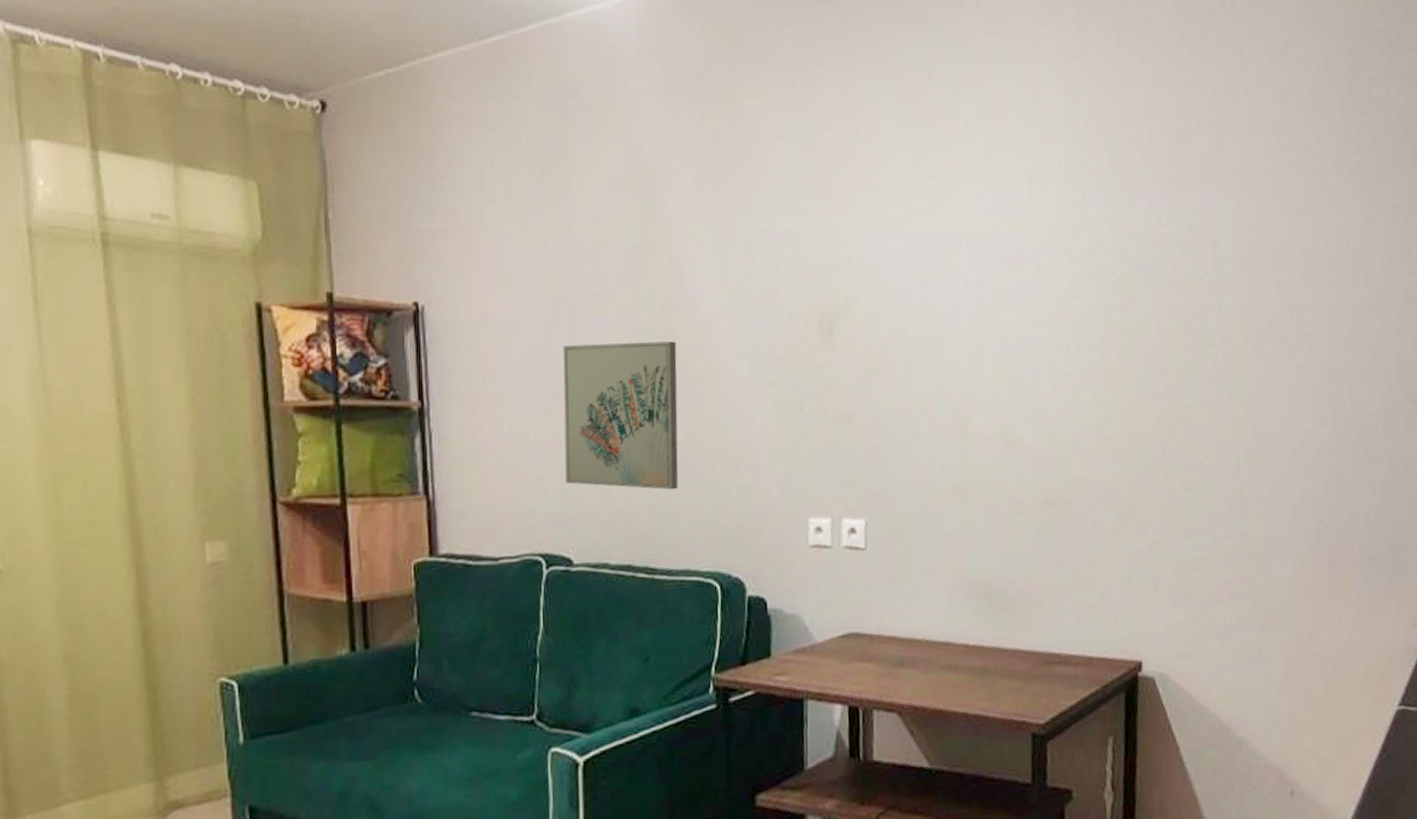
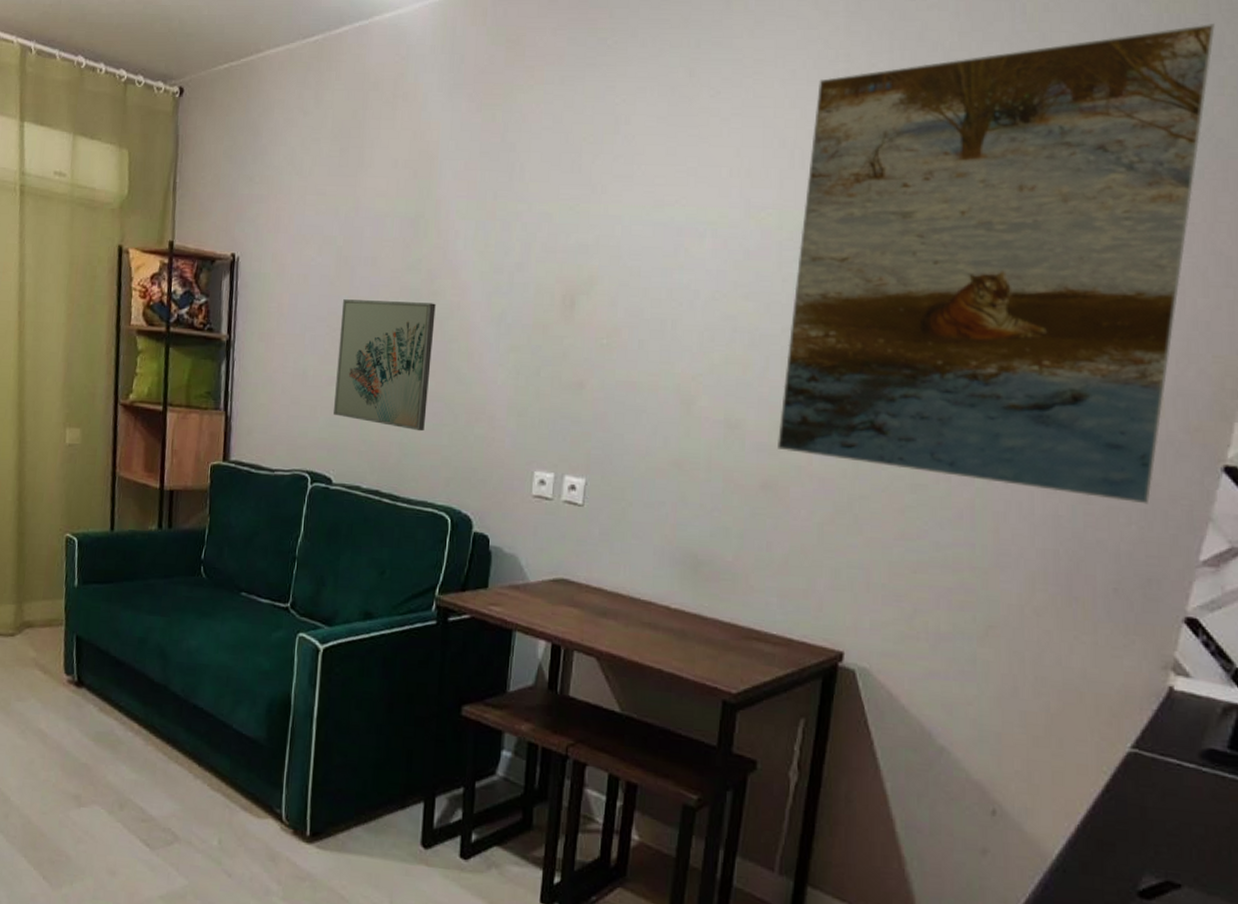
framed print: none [1055,19,1393,474] -> present [778,24,1215,505]

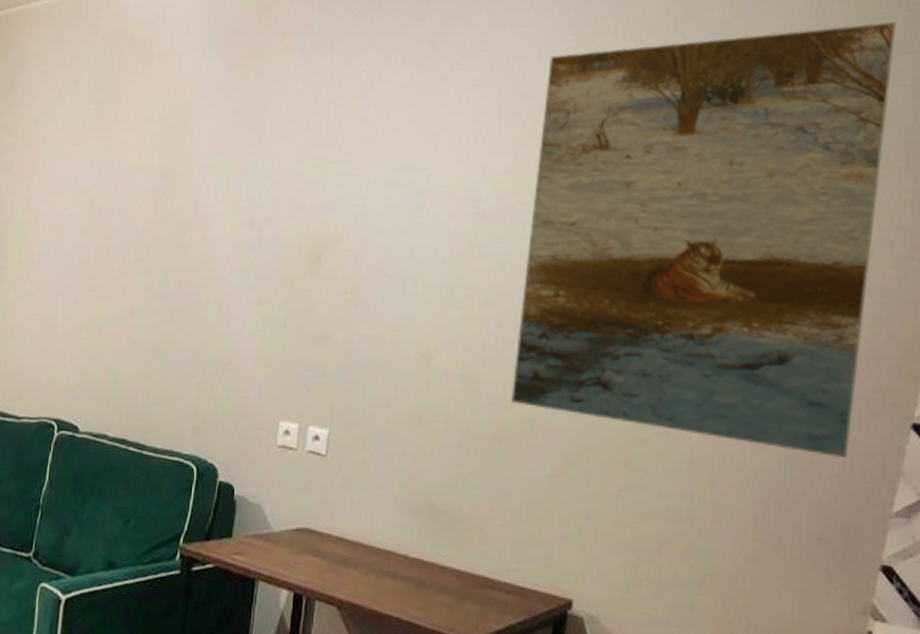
wall art: present [334,299,436,432] -> none [82,249,186,381]

